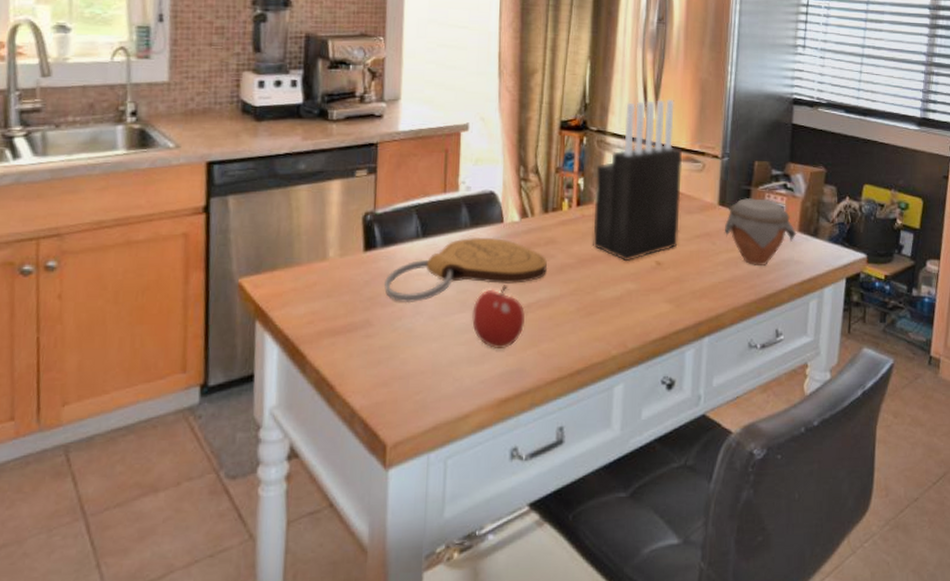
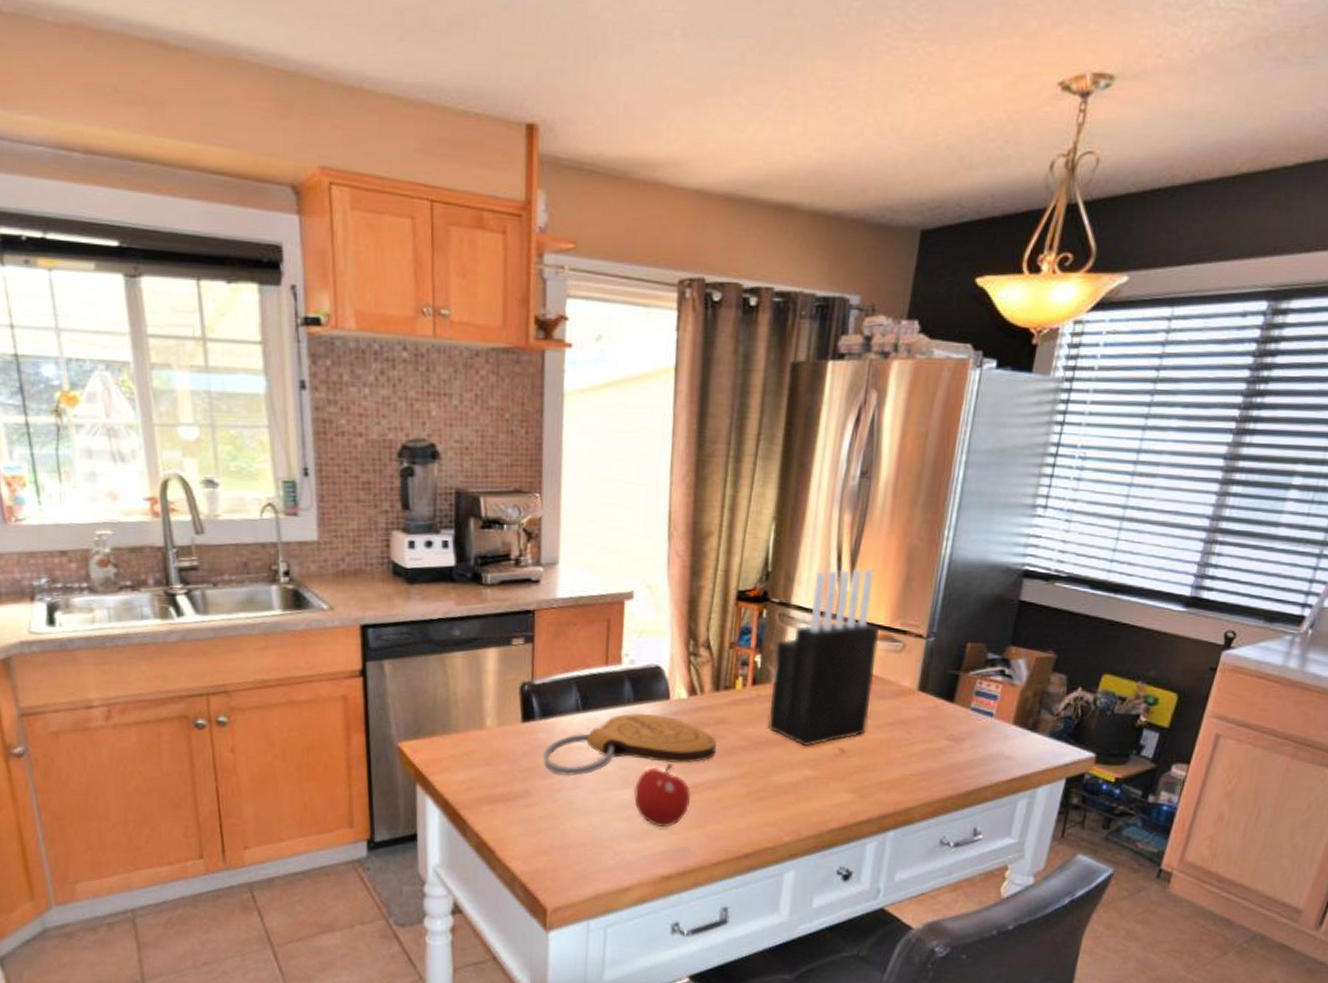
jar: present [724,198,797,265] -> none [922,684,1011,759]

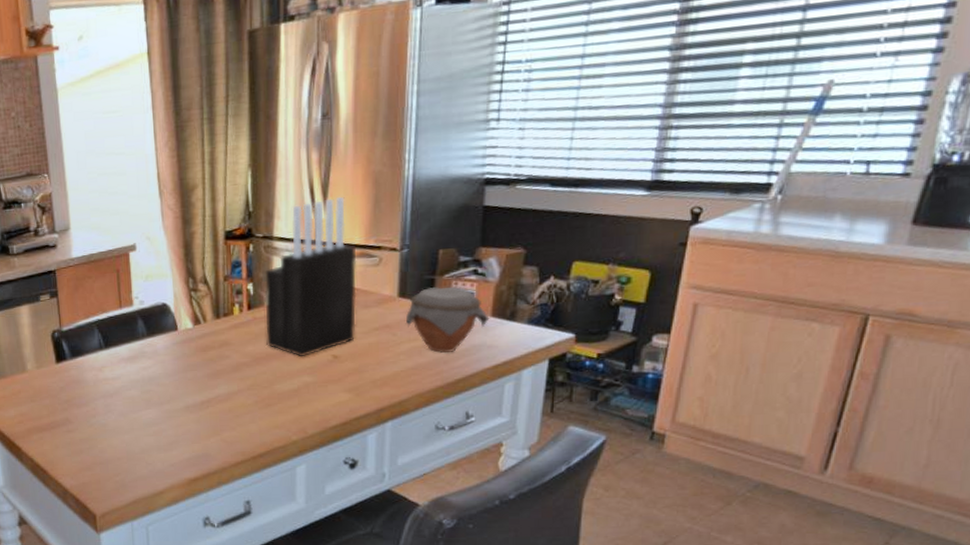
cutting board: present [543,713,717,777] -> none [77,343,224,404]
fruit: present [634,764,690,827] -> none [157,384,206,438]
jar: none [922,684,1011,759] -> present [405,286,490,353]

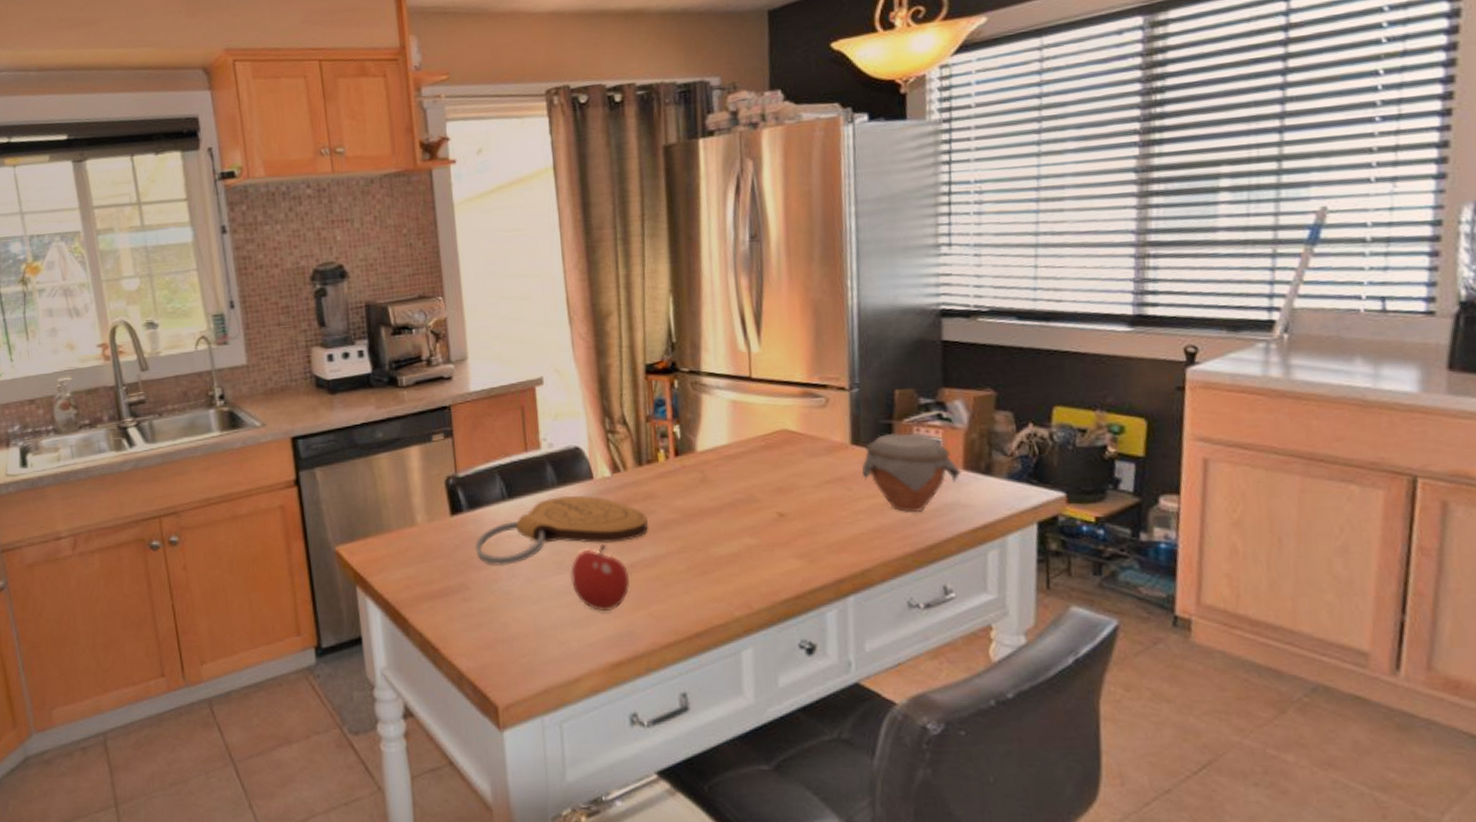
cutting board: none [77,343,224,404] -> present [475,494,649,566]
fruit: none [157,384,206,438] -> present [571,544,630,611]
knife block: present [264,196,357,357] -> none [693,327,804,514]

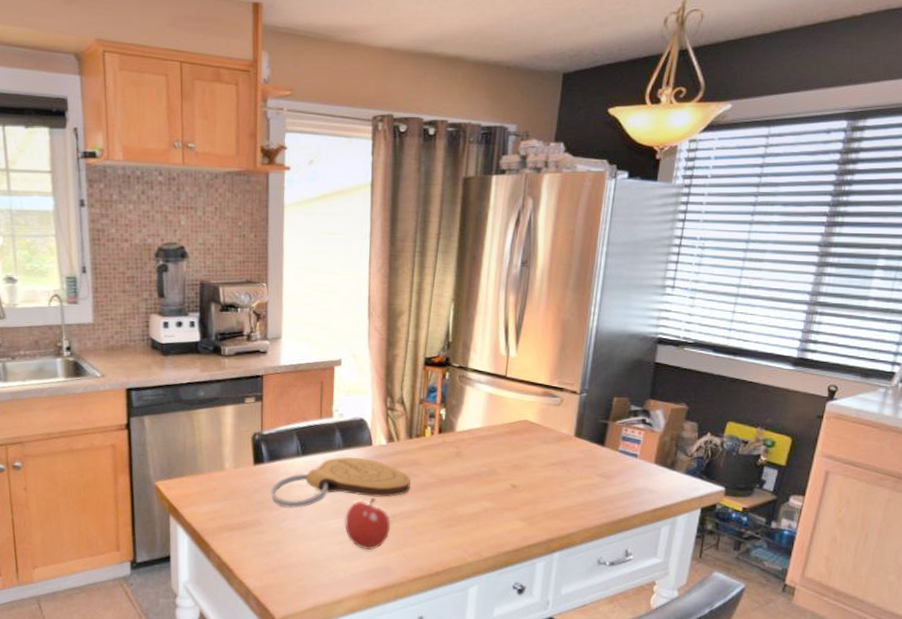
jar: present [861,433,962,512] -> none [579,431,653,493]

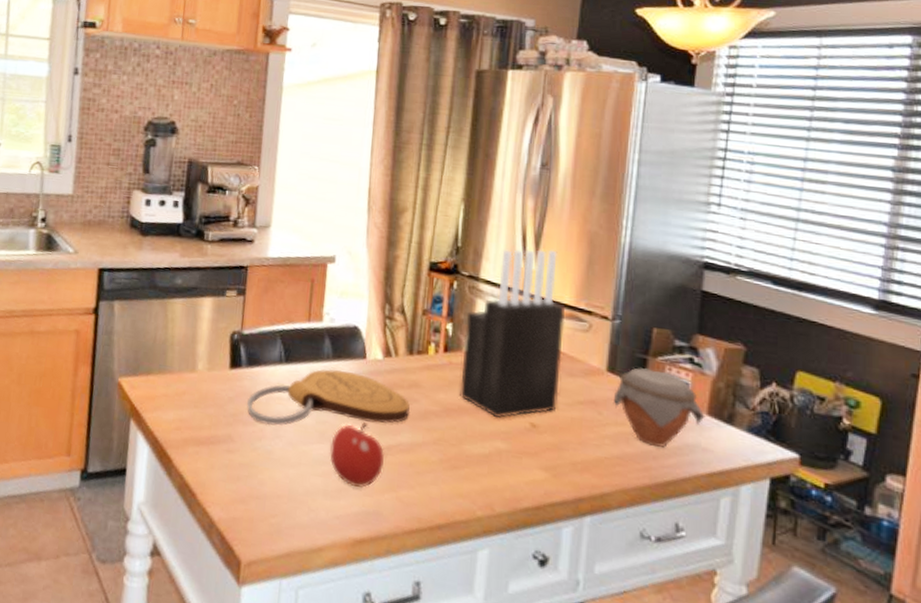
knife block: none [452,338,541,484] -> present [460,249,565,419]
jar: none [579,431,653,493] -> present [613,367,705,447]

